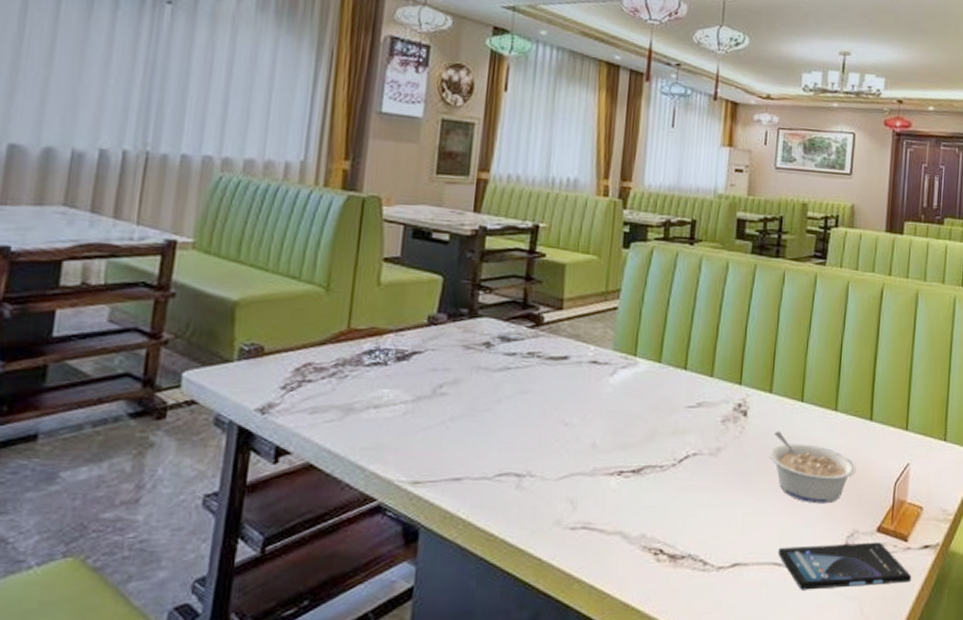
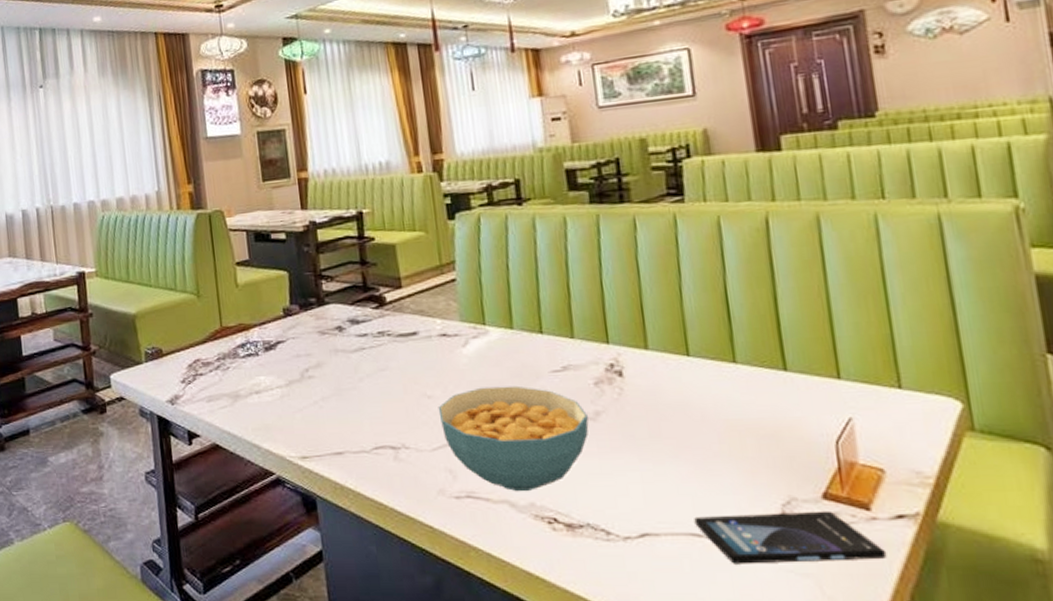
cereal bowl: none [572,417,710,524] -> present [438,385,589,492]
legume: present [769,431,856,504] -> none [659,389,778,468]

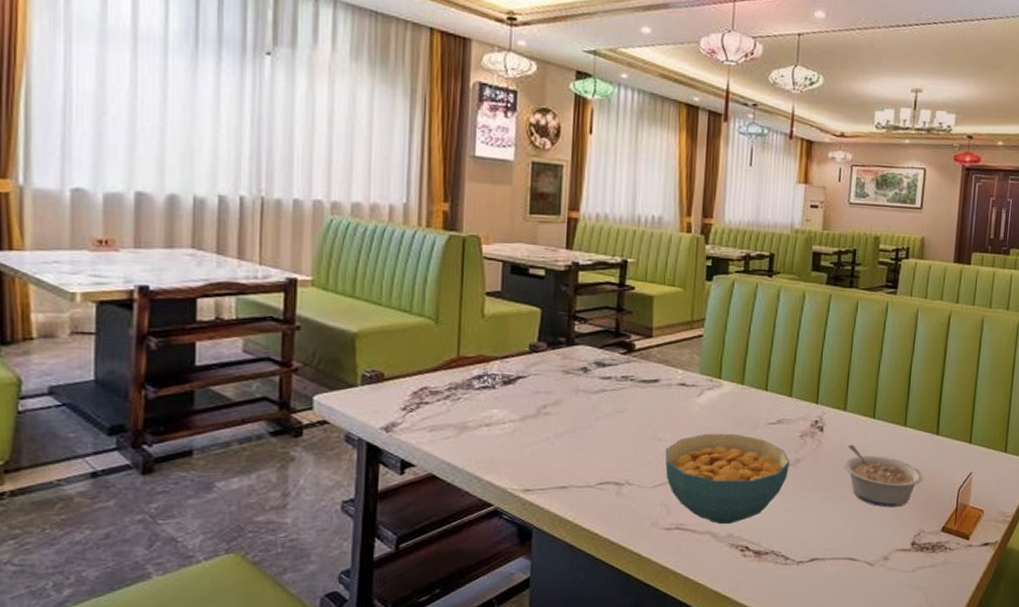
legume: none [659,389,778,468] -> present [843,444,923,508]
smartphone: present [694,510,887,564] -> none [852,540,972,581]

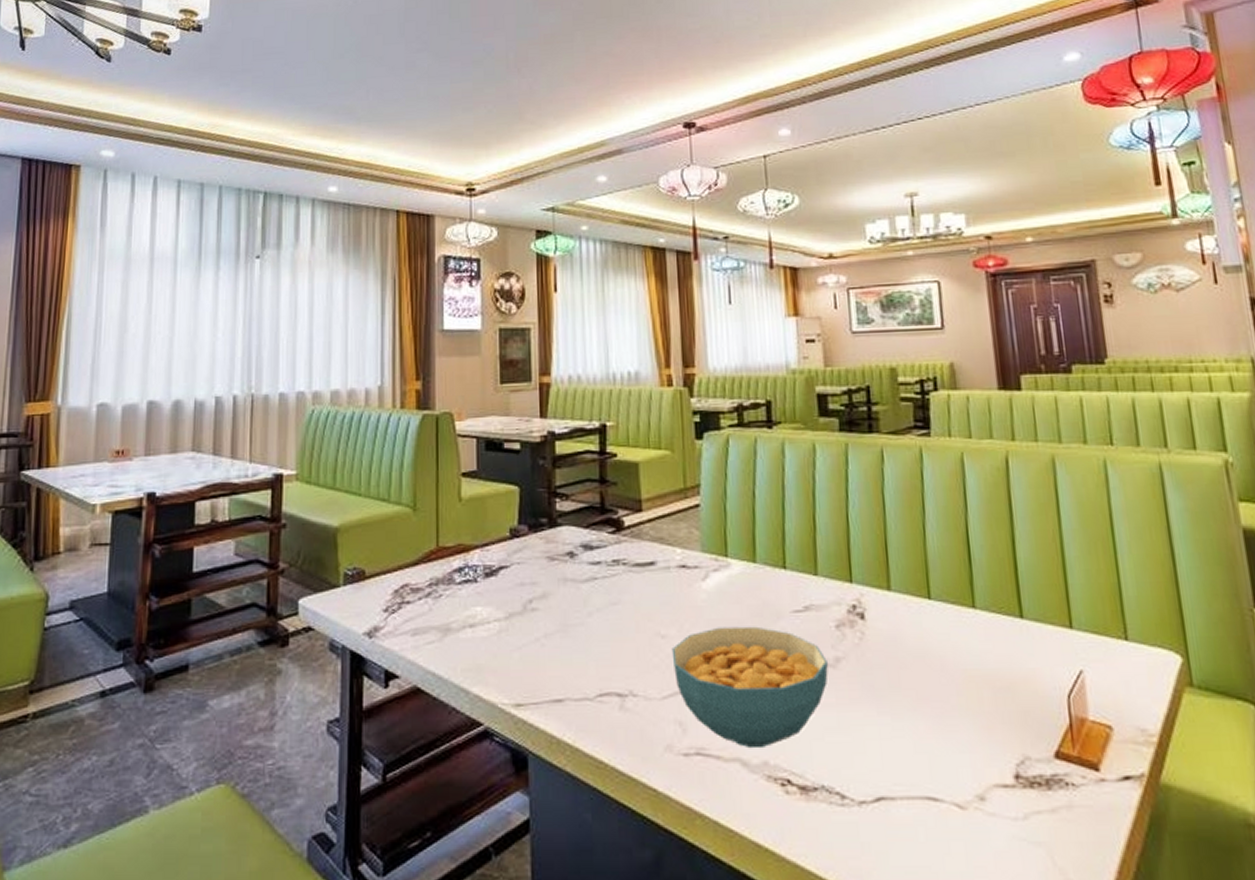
legume: present [843,444,923,508] -> none [899,635,1013,723]

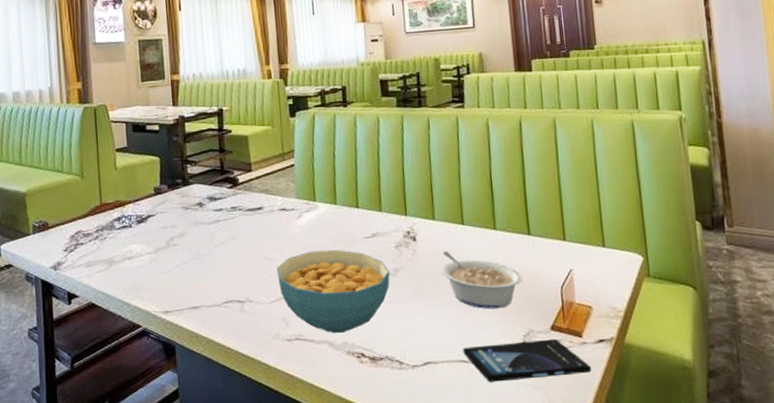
legume: none [899,635,1013,723] -> present [441,250,522,309]
smartphone: none [930,771,1115,832] -> present [463,338,592,382]

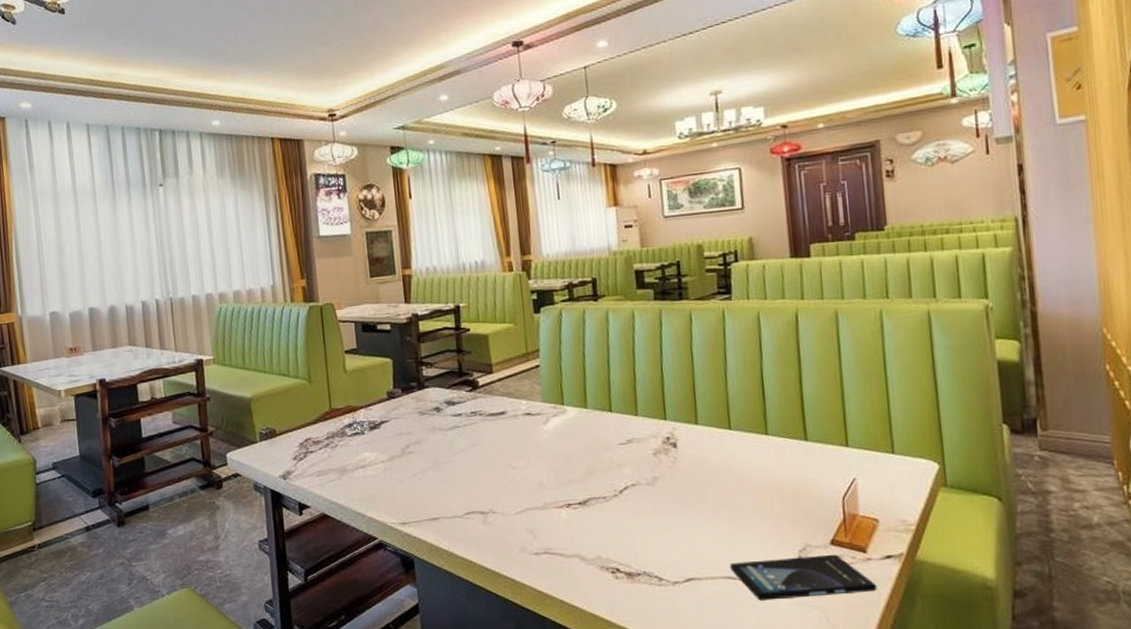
cereal bowl: present [276,249,390,334] -> none [521,457,648,548]
legume: present [441,250,522,309] -> none [705,458,798,522]

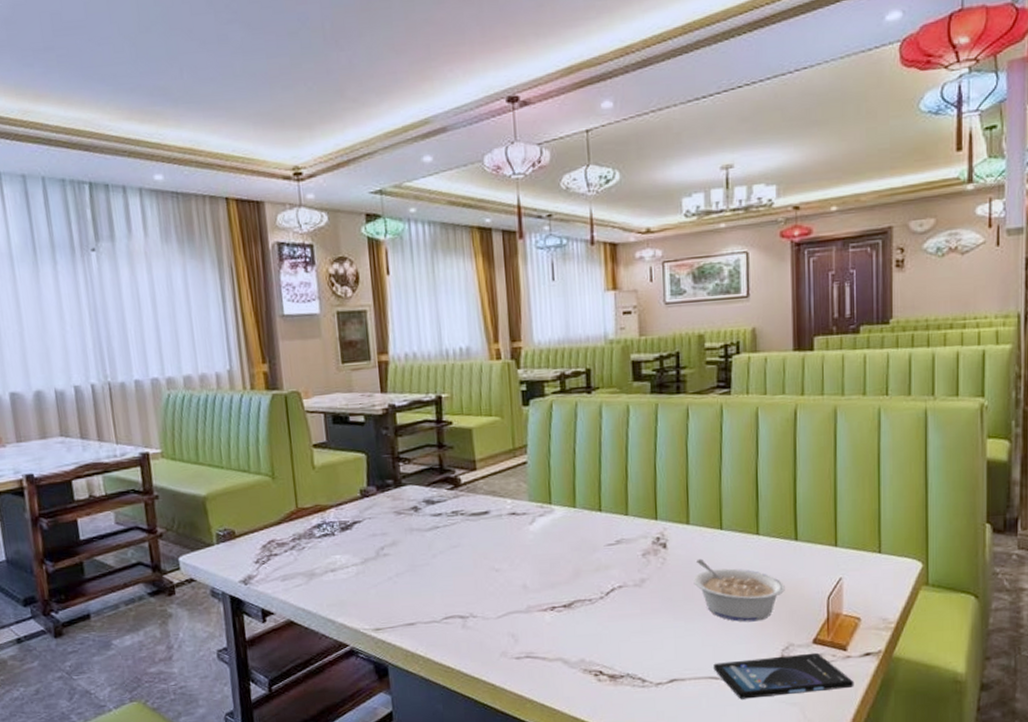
legume: none [705,458,798,522] -> present [693,558,785,622]

